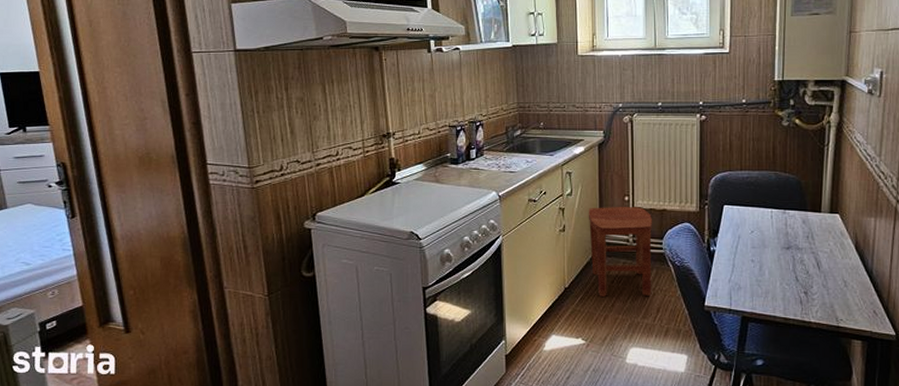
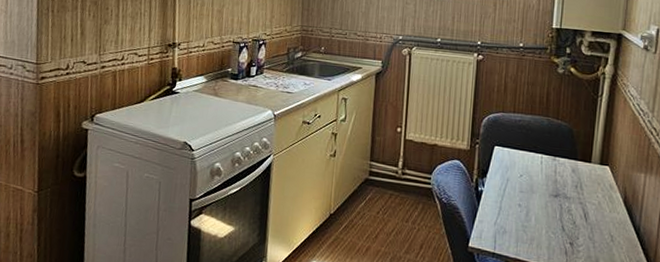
stool: present [588,207,653,298] -> none [358,135,423,231]

